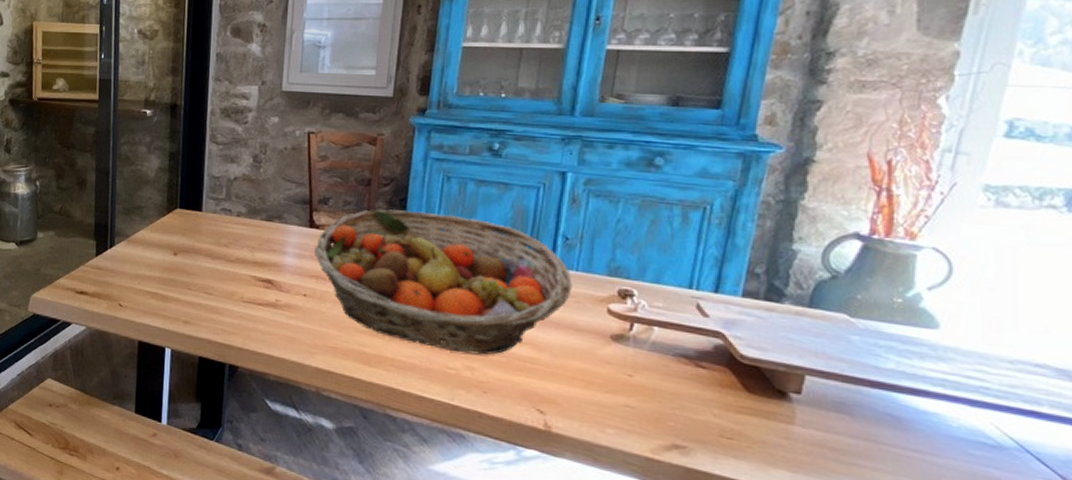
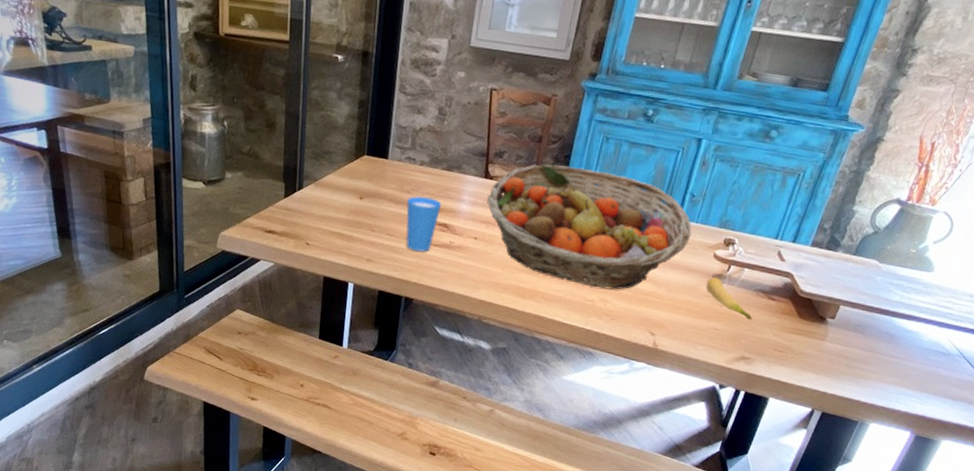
cup: none [225,249,264,312] -> present [406,195,442,252]
banana: none [605,337,678,395] -> present [706,276,753,320]

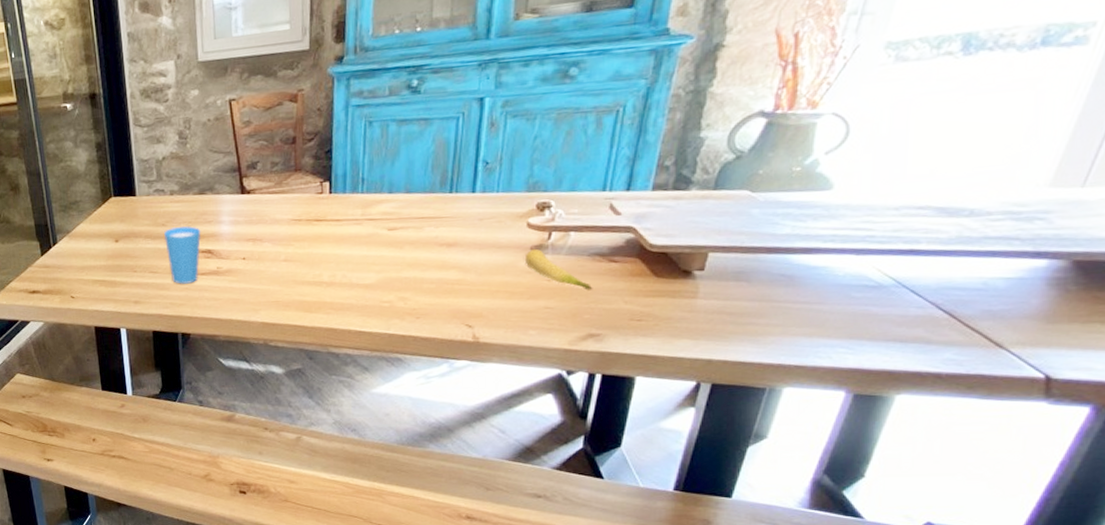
fruit basket: present [487,164,692,290] -> none [248,158,494,286]

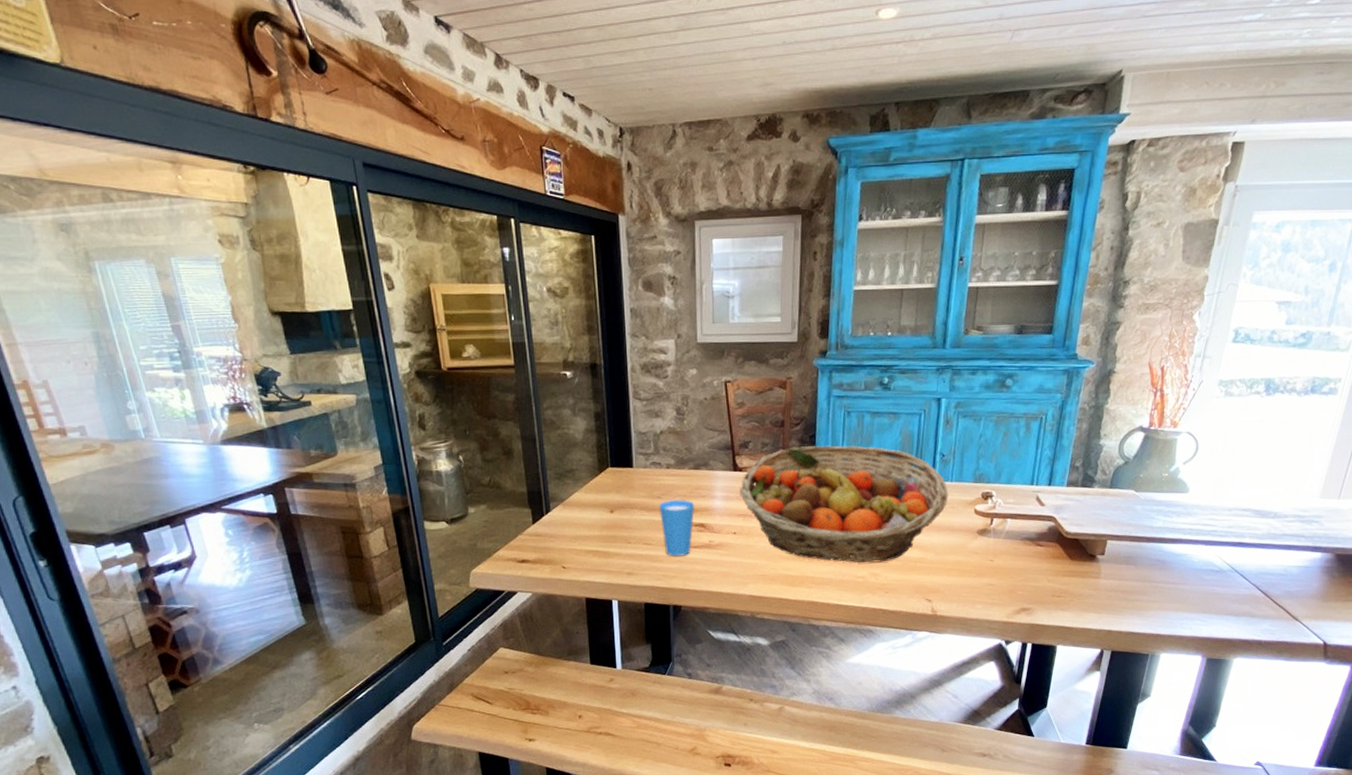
fruit basket: none [248,158,494,286] -> present [740,445,948,563]
banana: present [526,248,593,290] -> none [973,532,1025,570]

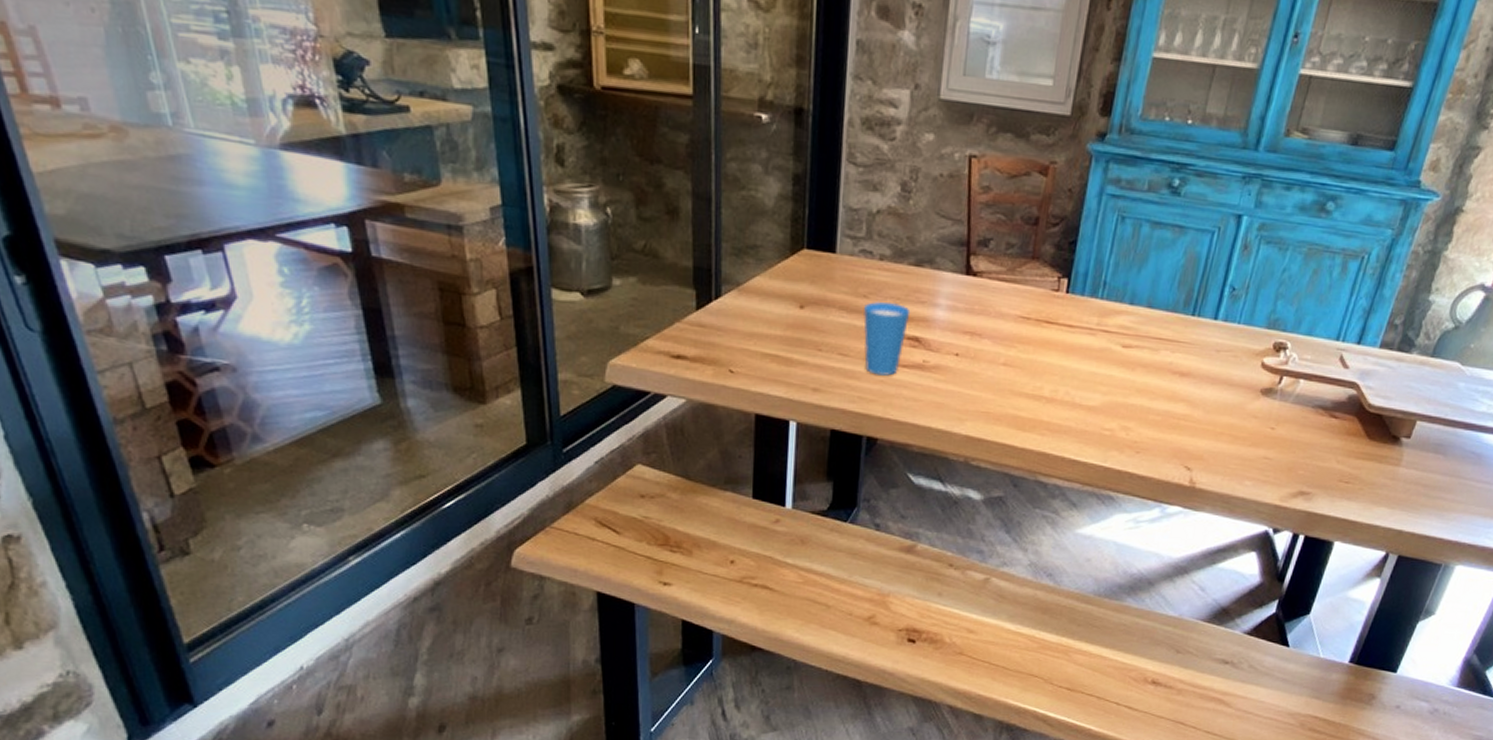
fruit basket: present [740,445,948,563] -> none [970,253,1233,414]

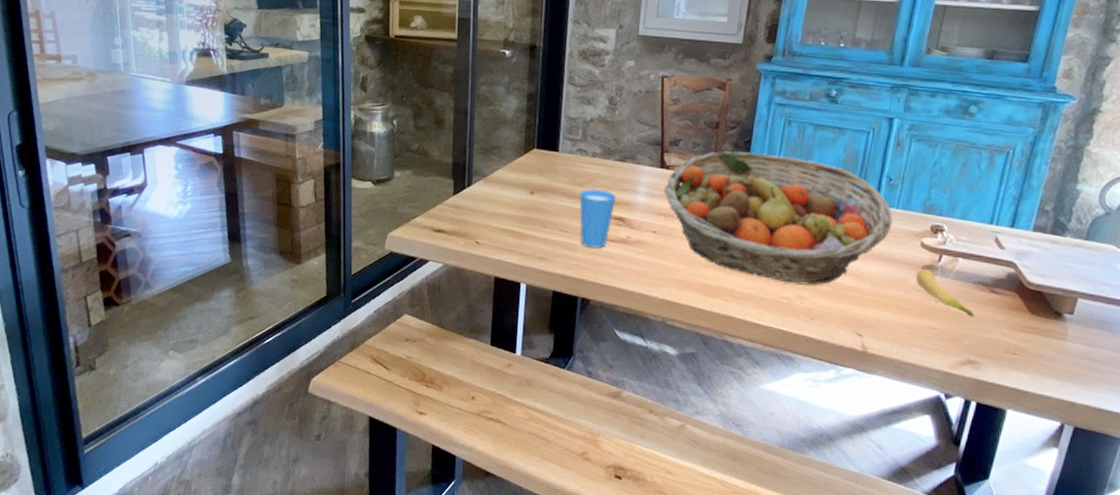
fruit basket: none [970,253,1233,414] -> present [664,150,893,285]
banana: none [1254,391,1312,445] -> present [917,268,975,317]

